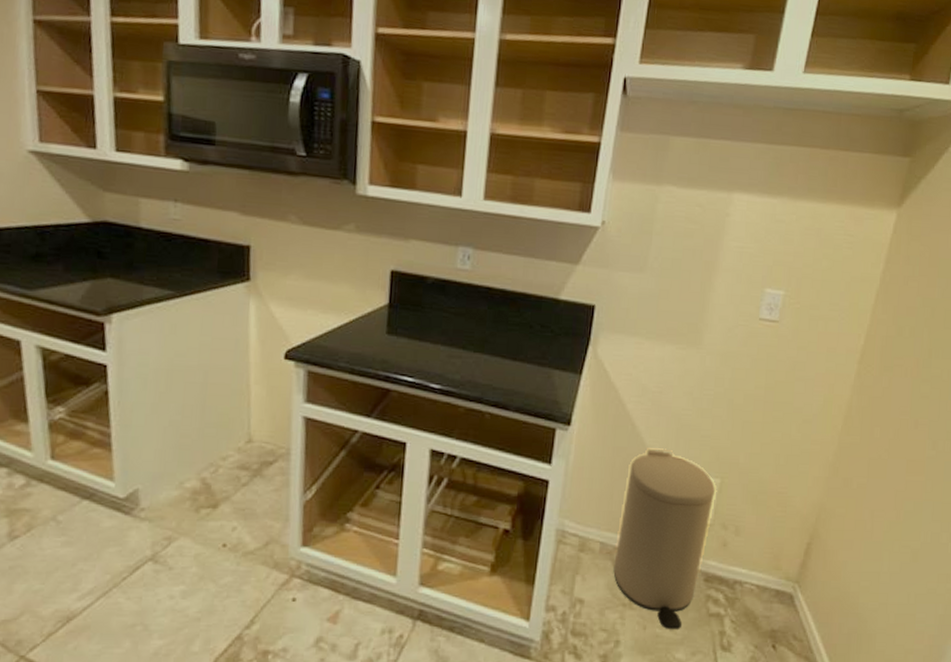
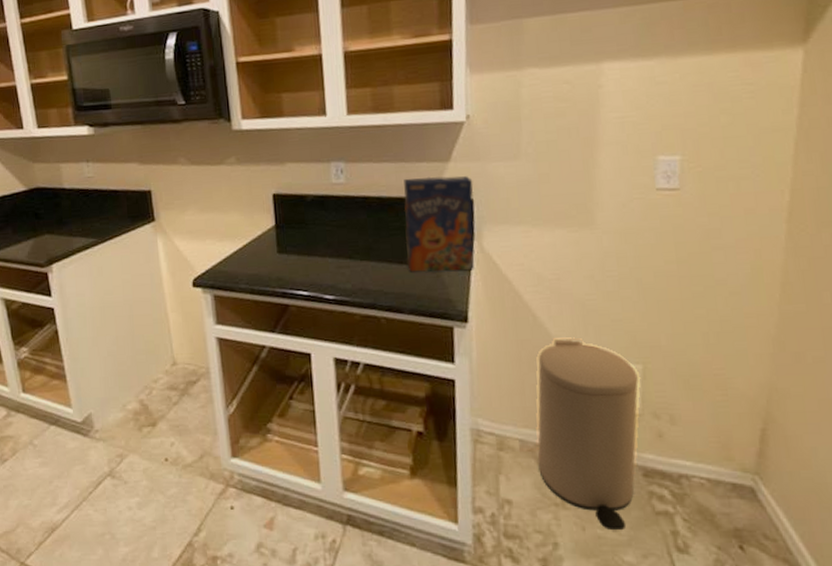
cereal box: none [520,274,598,375] -> present [404,176,475,272]

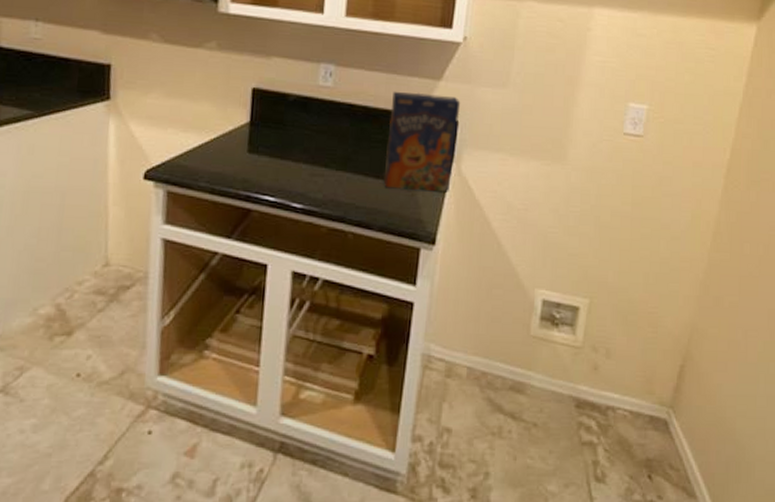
pedal bin: present [537,338,639,531] -> none [481,269,584,461]

